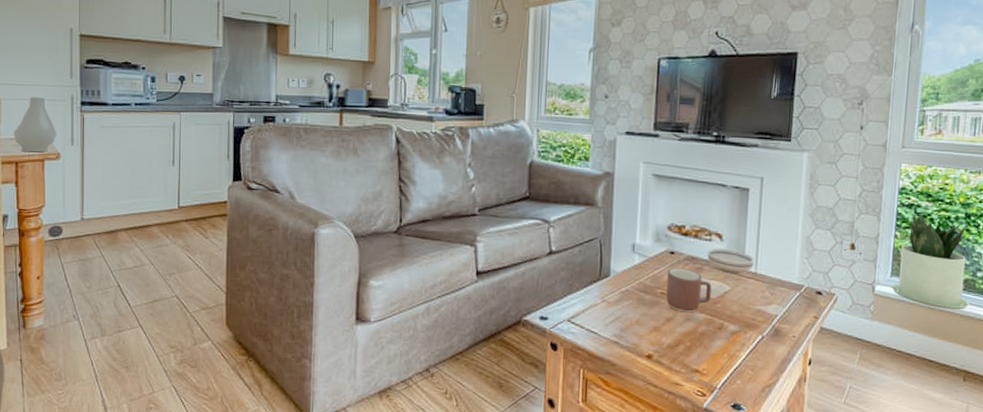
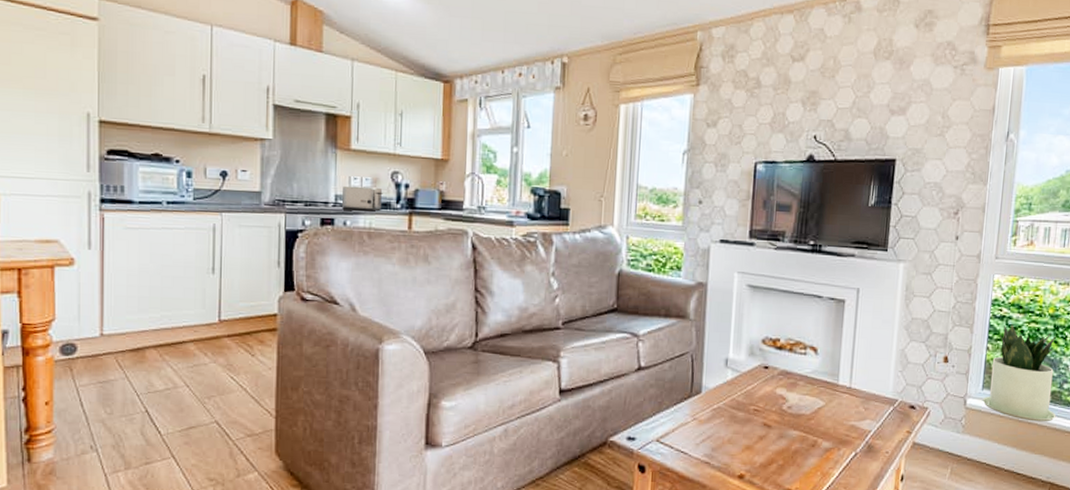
vase: present [13,97,57,153] -> none [15,192,71,258]
toaster: none [281,87,317,111] -> present [341,185,383,213]
mug: present [665,267,712,313] -> none [759,383,806,430]
bowl: present [707,248,755,274] -> none [802,362,850,389]

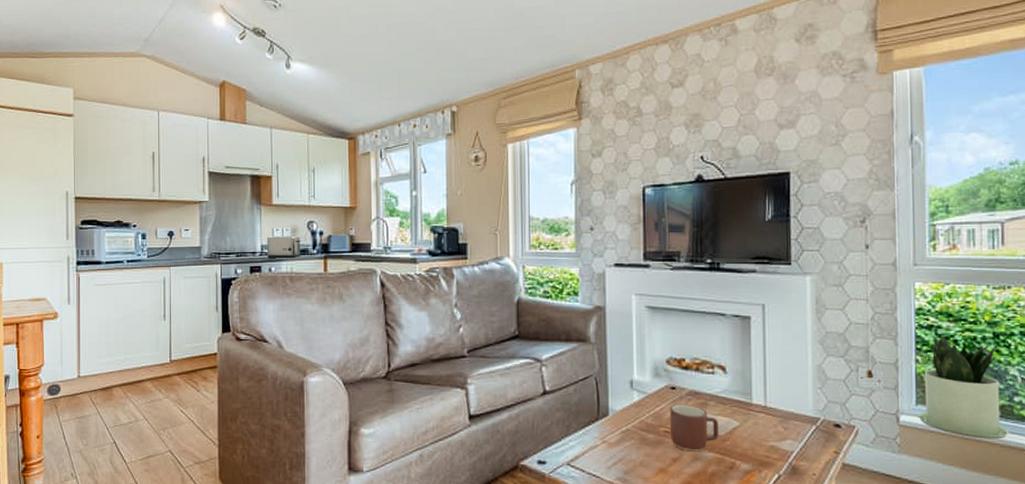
mug: none [759,383,806,430] -> present [669,404,719,452]

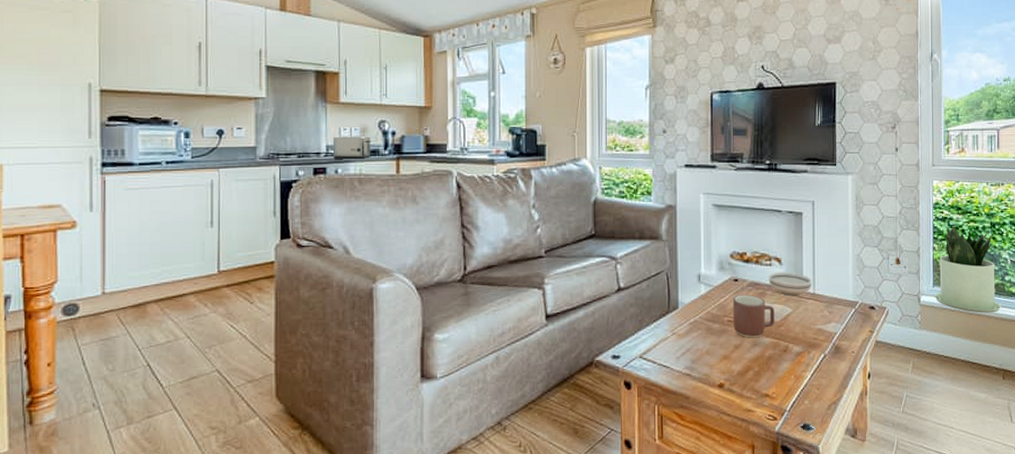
bowl: none [711,381,764,409] -> present [769,272,813,296]

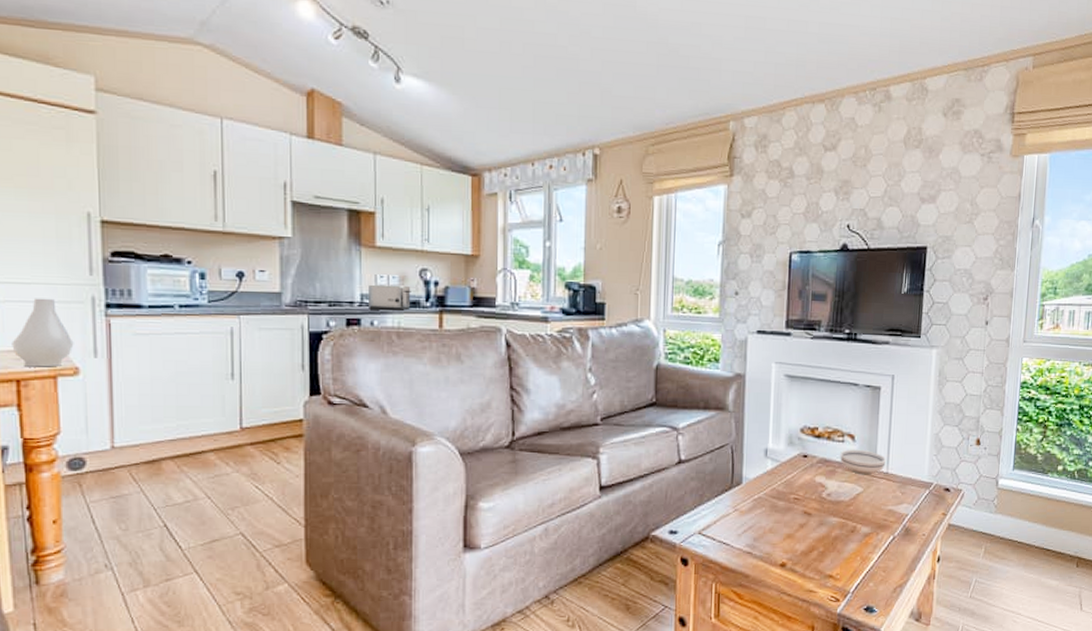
vase: none [18,160,73,222] -> present [12,298,74,368]
mug: present [732,294,775,338] -> none [799,471,844,517]
planter: present [934,225,1002,313] -> none [1013,406,1083,499]

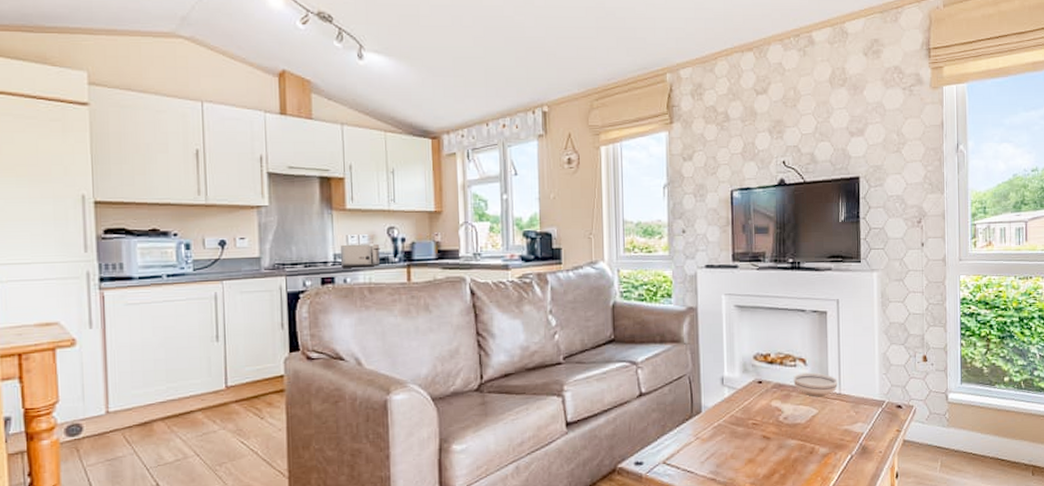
vase: present [12,298,74,368] -> none [14,276,71,341]

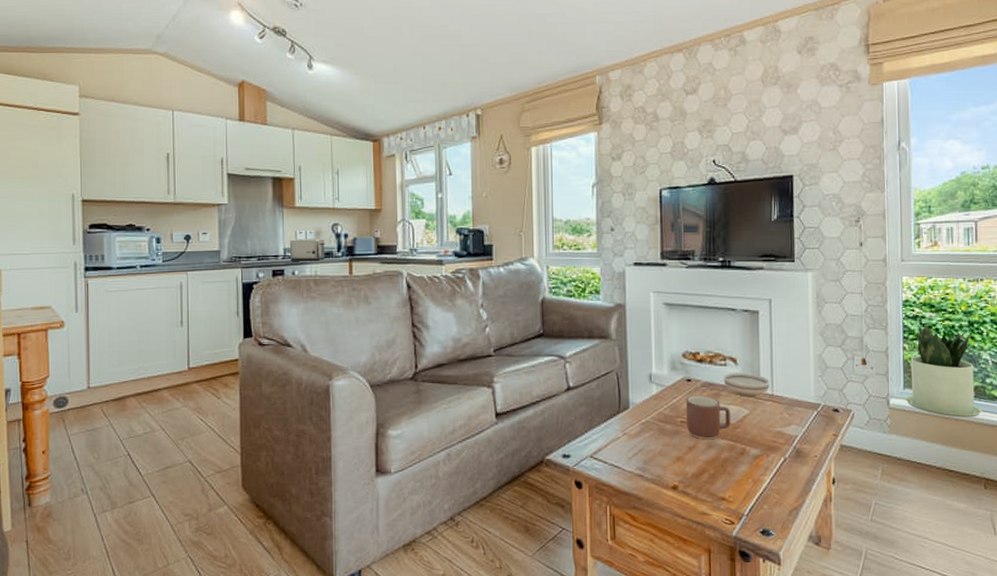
mug: none [756,396,800,441] -> present [685,395,731,440]
planter: none [962,320,1031,409] -> present [905,323,982,418]

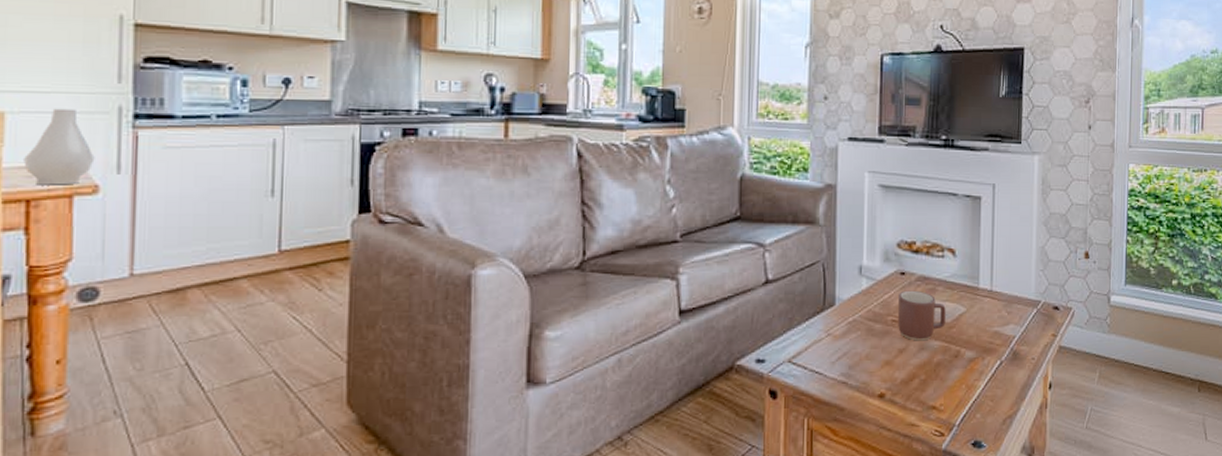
vase: none [15,265,61,322] -> present [24,108,95,185]
toaster: present [289,239,325,262] -> none [426,91,475,120]
bowl: present [723,372,771,398] -> none [940,265,990,293]
planter: present [905,323,982,418] -> none [1126,215,1200,316]

